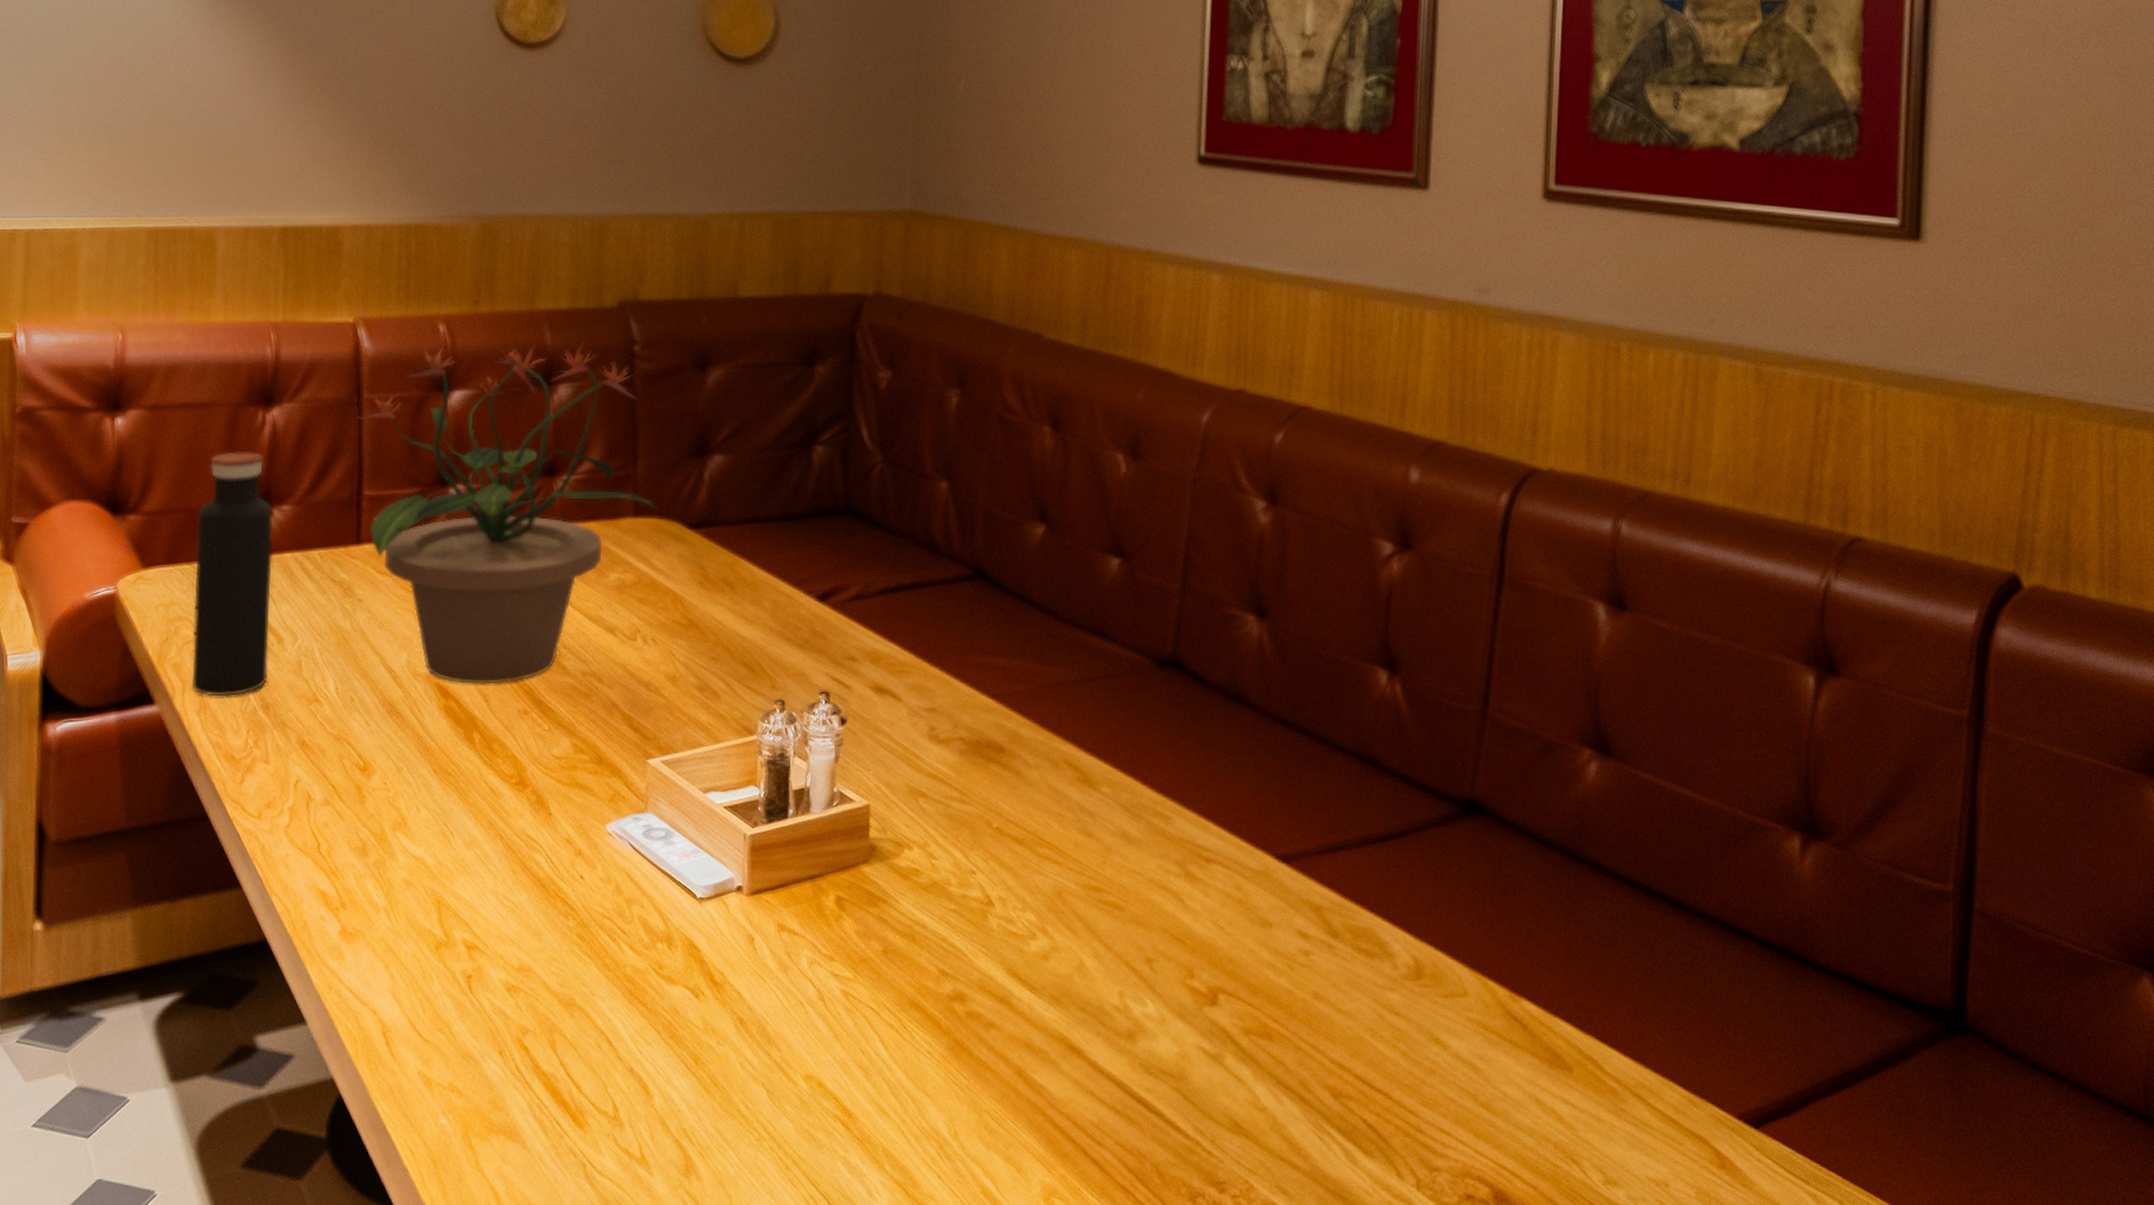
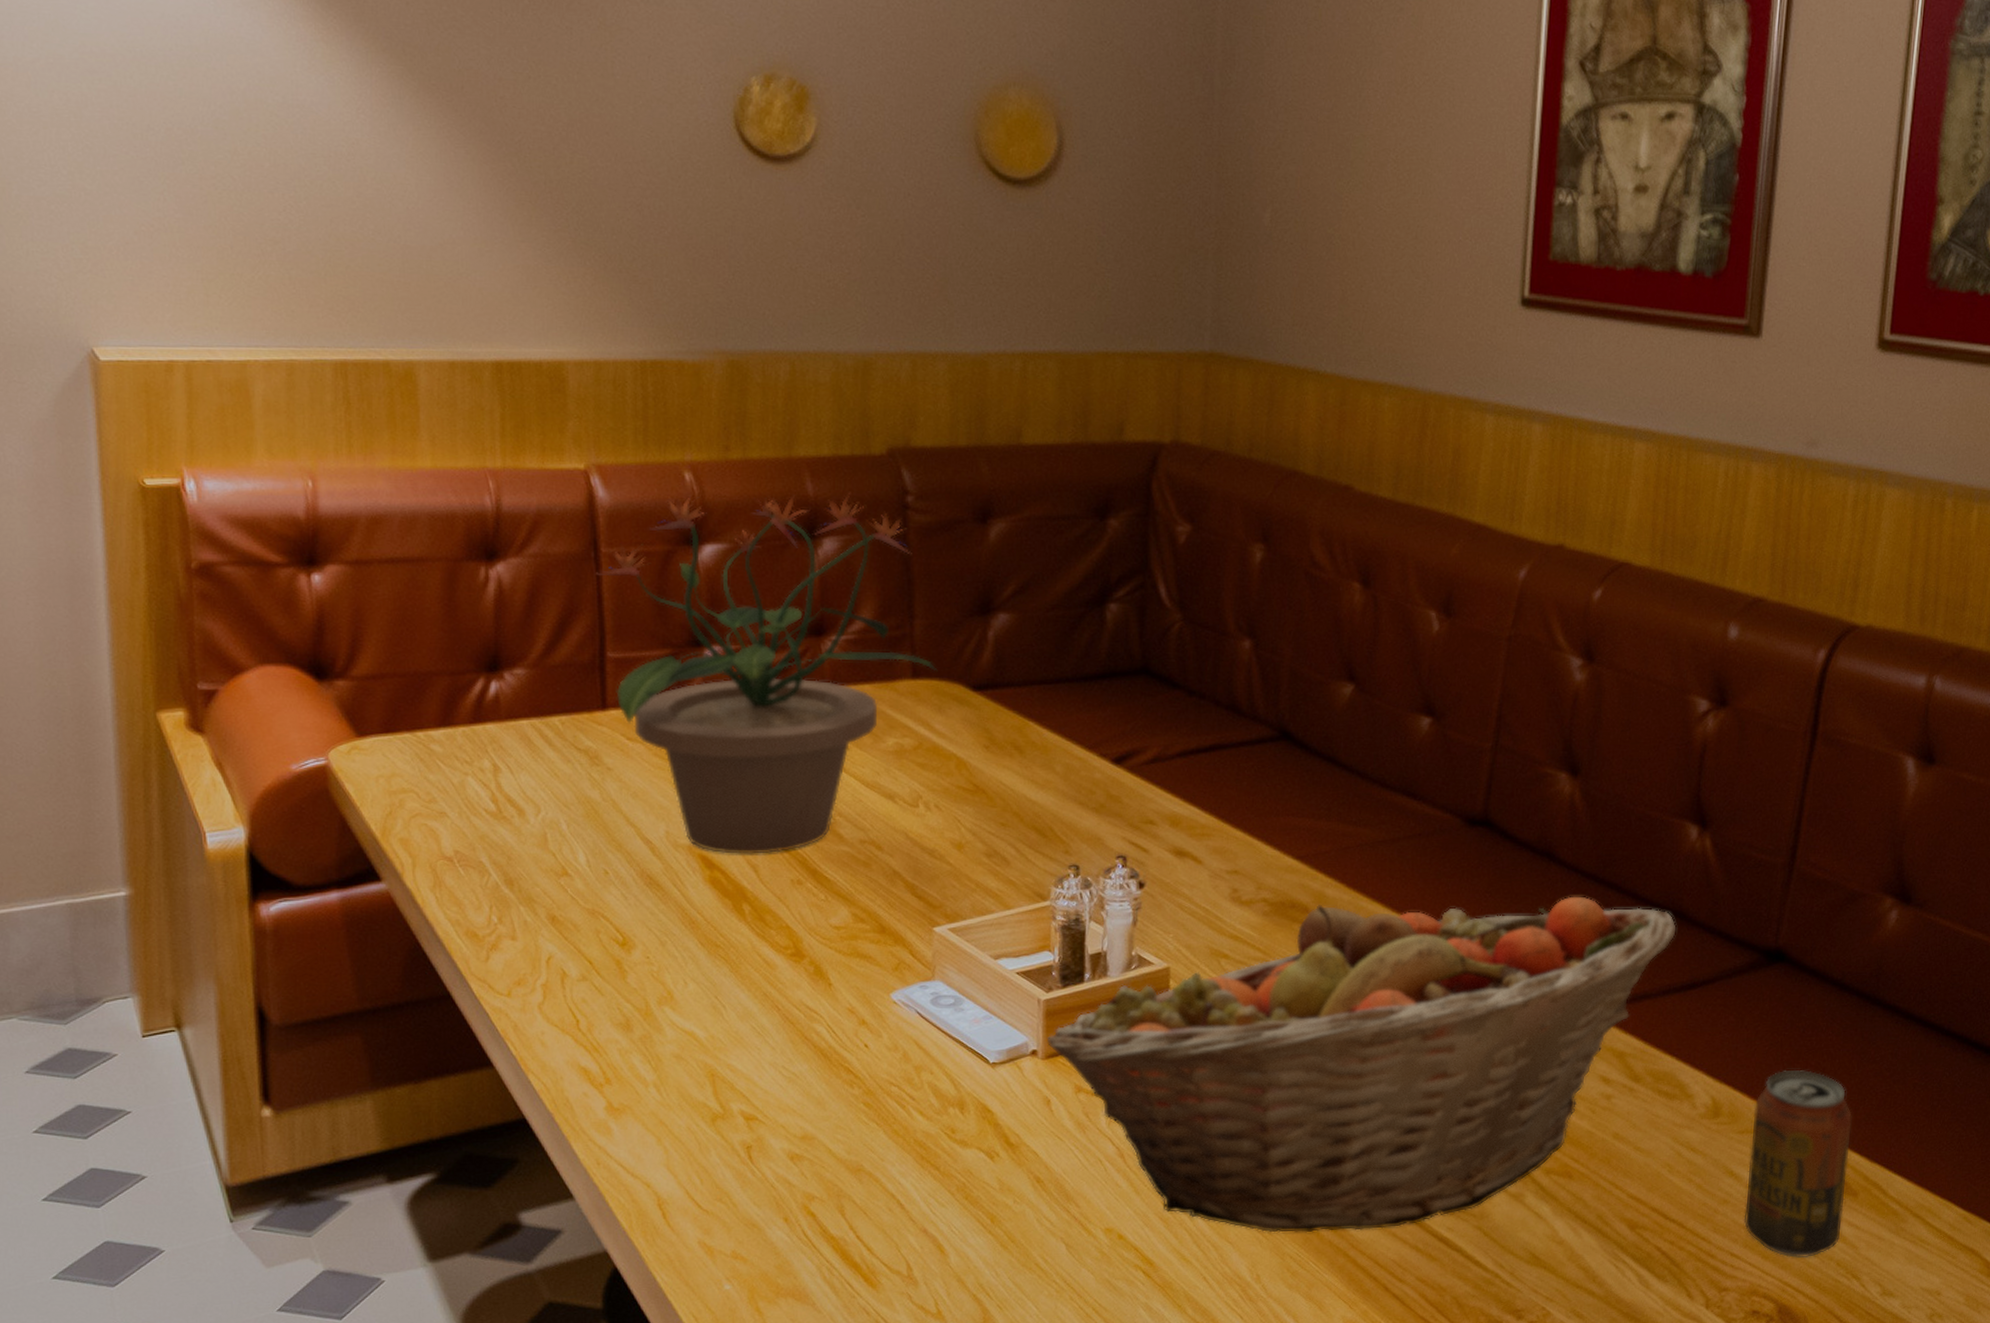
water bottle: present [192,451,274,697] -> none [417,611,509,872]
fruit basket: none [751,741,1370,1088] -> present [1046,896,1677,1233]
beverage can: none [1452,929,1562,1137] -> present [1743,1069,1853,1258]

